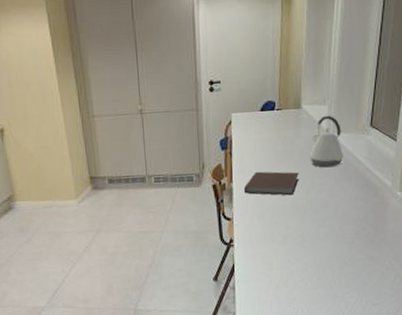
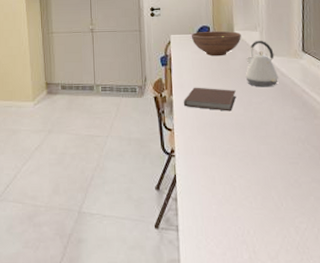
fruit bowl: none [254,106,309,136] -> present [191,31,241,57]

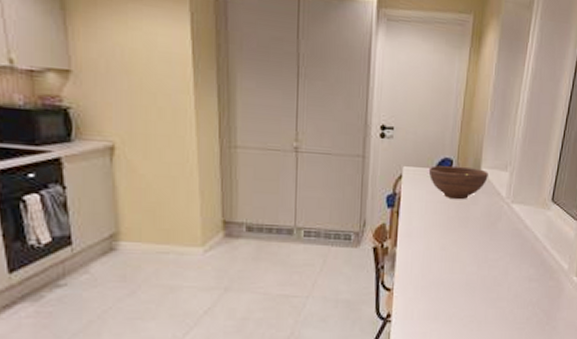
notebook: present [183,87,236,111] -> none [408,237,472,269]
kettle: present [245,40,279,87] -> none [485,183,522,242]

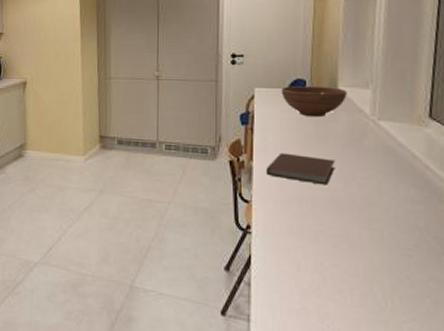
notebook: none [408,237,472,269] -> present [265,152,335,186]

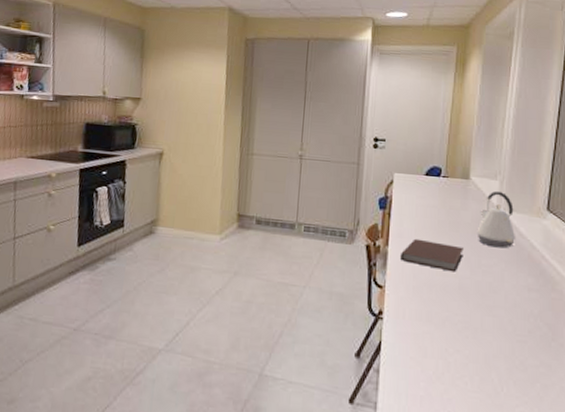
fruit bowl: present [281,85,347,118] -> none [418,173,478,206]
kettle: none [349,100,395,160] -> present [477,191,516,249]

